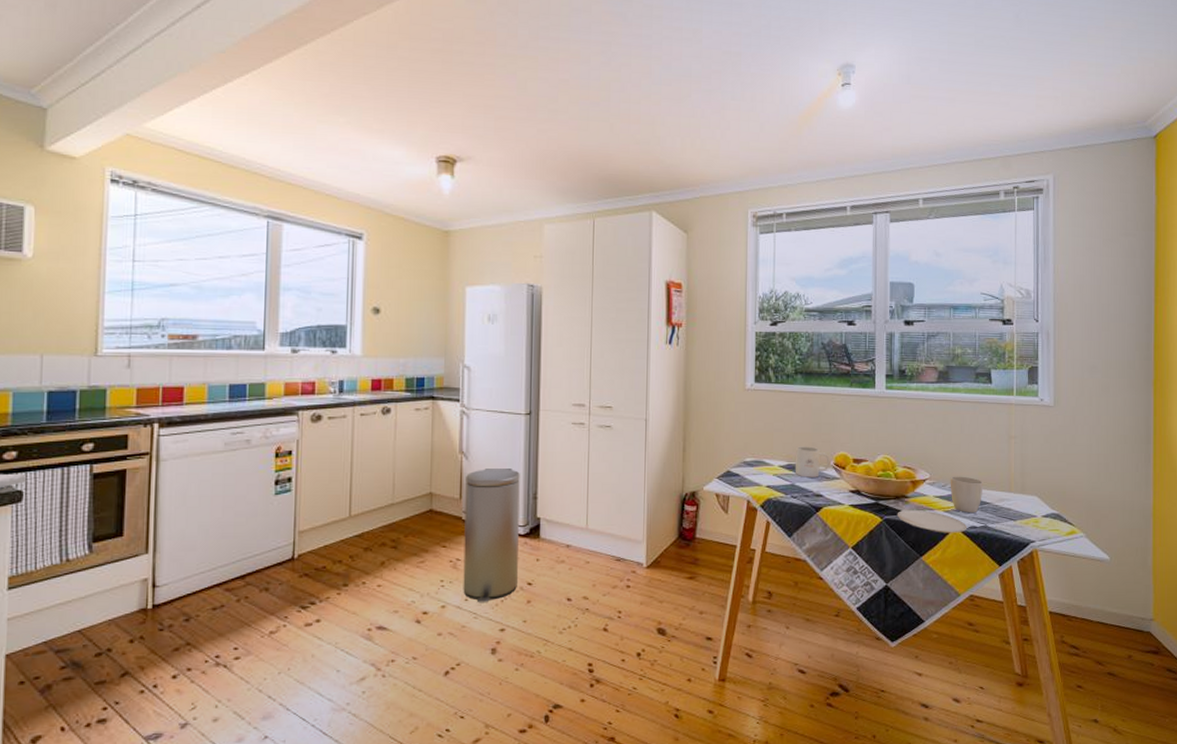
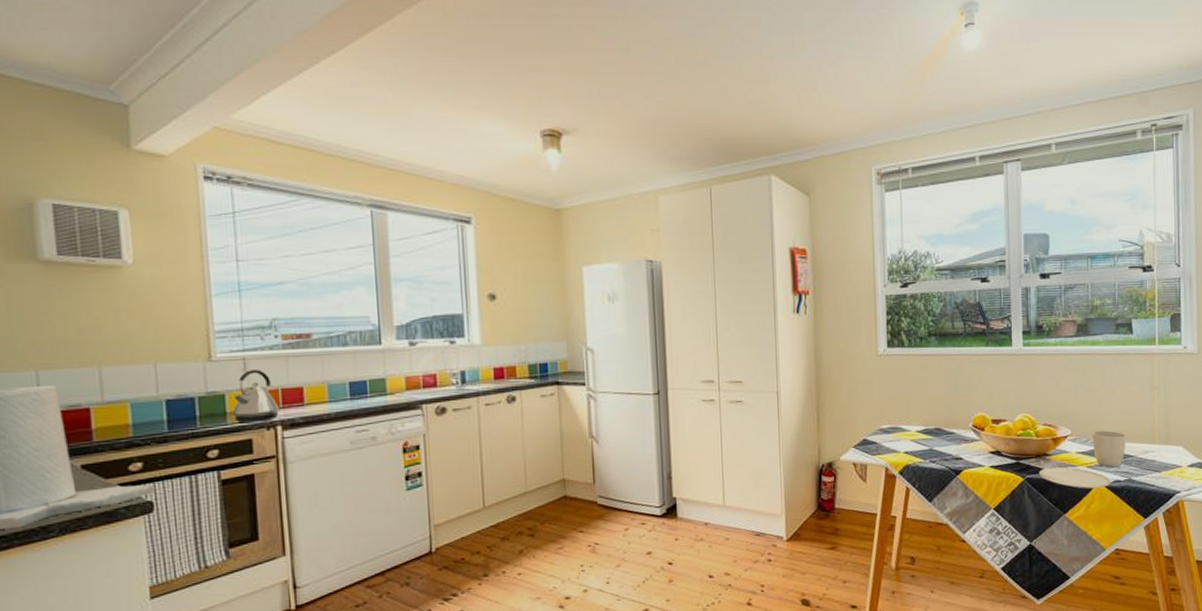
kettle: none [112,367,159,419] -> present [232,370,281,424]
pedal bin: present [463,469,520,603] -> none [598,450,658,586]
mug: present [795,446,831,477] -> none [932,409,969,441]

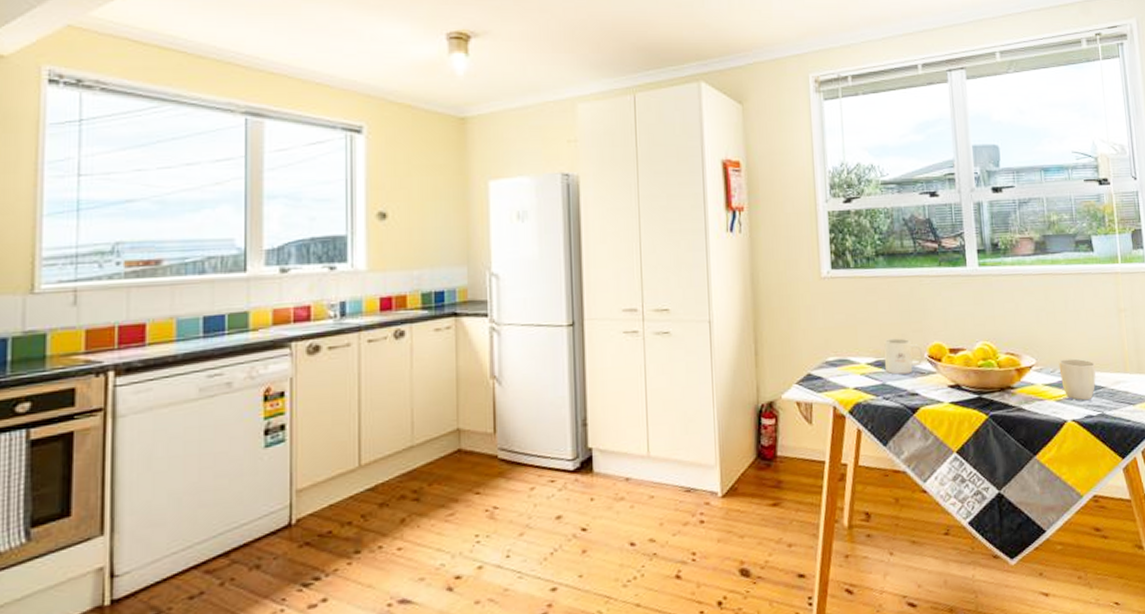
kettle: present [232,370,281,424] -> none [53,303,115,369]
mug: none [932,409,969,441] -> present [883,338,924,375]
plate: present [1039,466,1111,489] -> none [1003,401,1083,426]

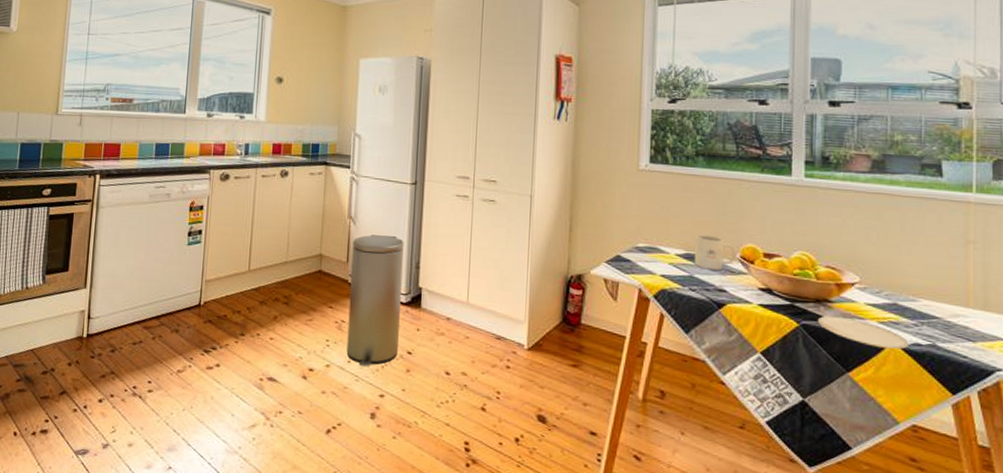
pedal bin: none [500,392,569,559] -> present [346,235,404,367]
plate: none [1003,401,1083,426] -> present [817,315,909,350]
cup: present [1058,358,1097,401] -> none [886,282,931,328]

